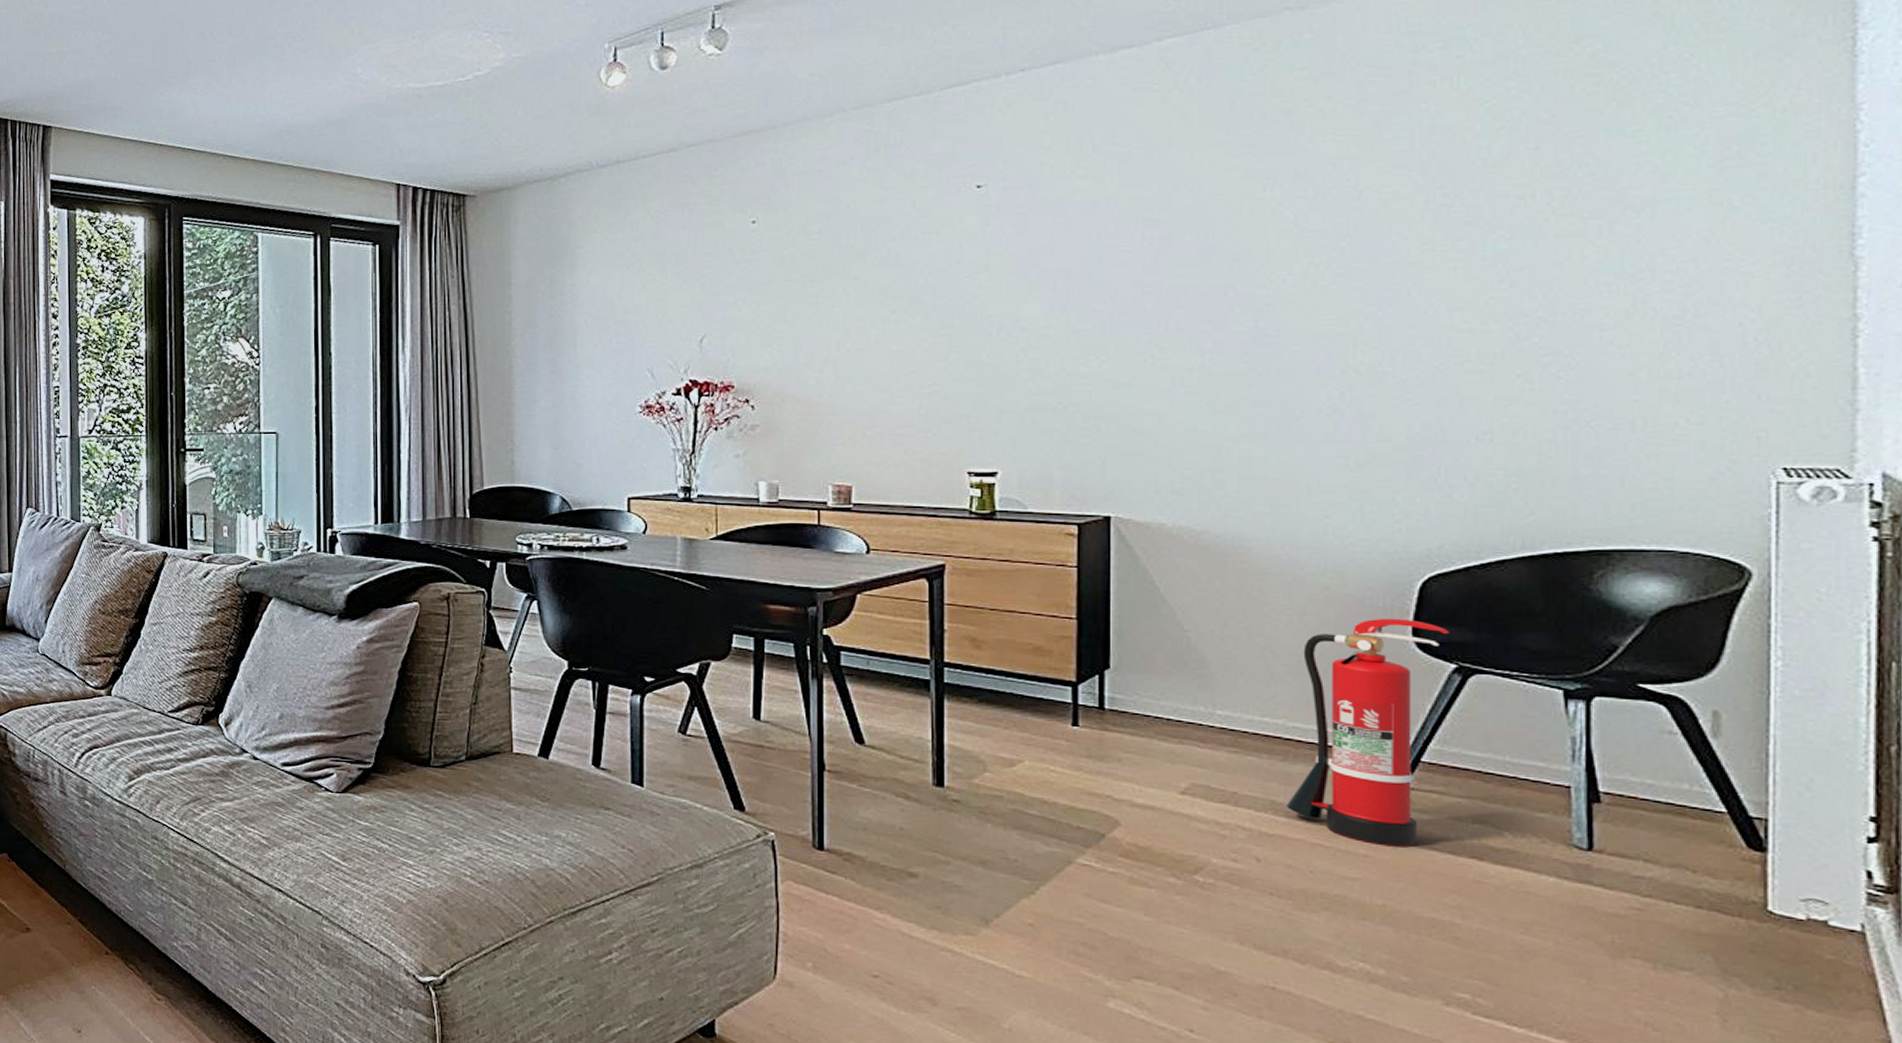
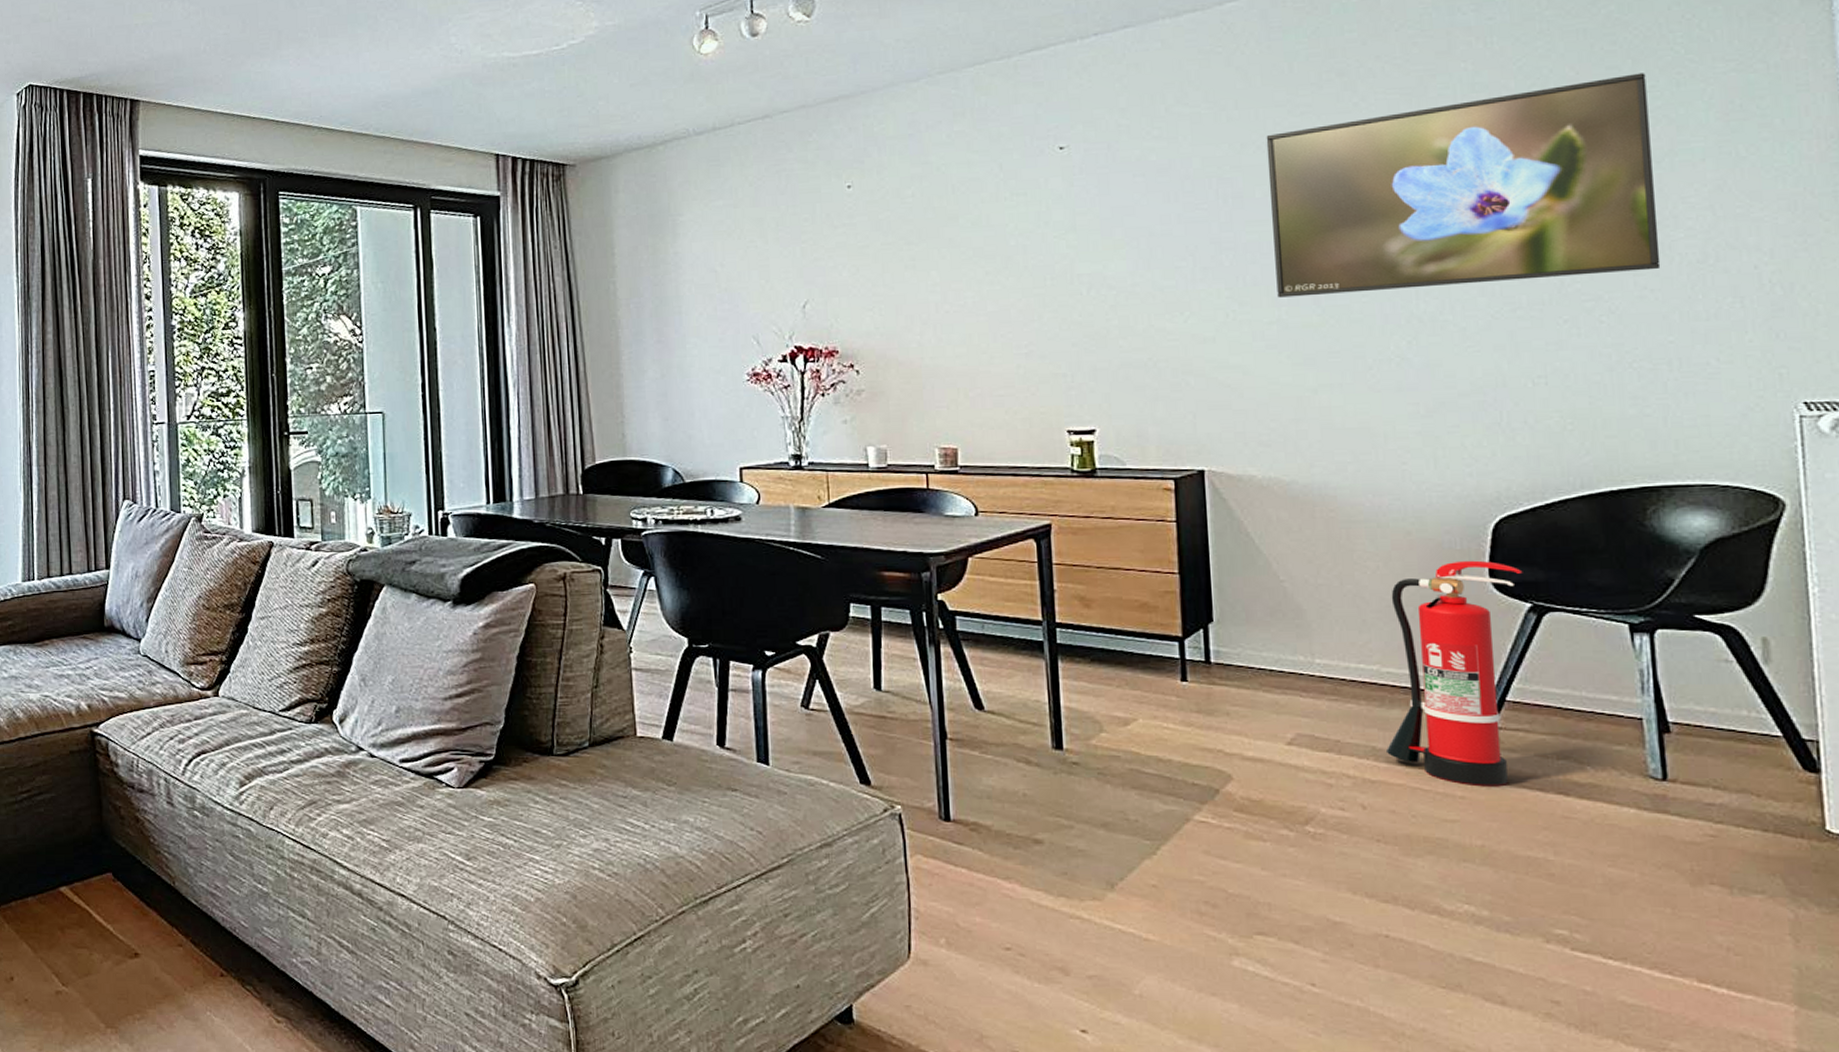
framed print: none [1200,116,1632,344] -> present [1266,73,1661,298]

